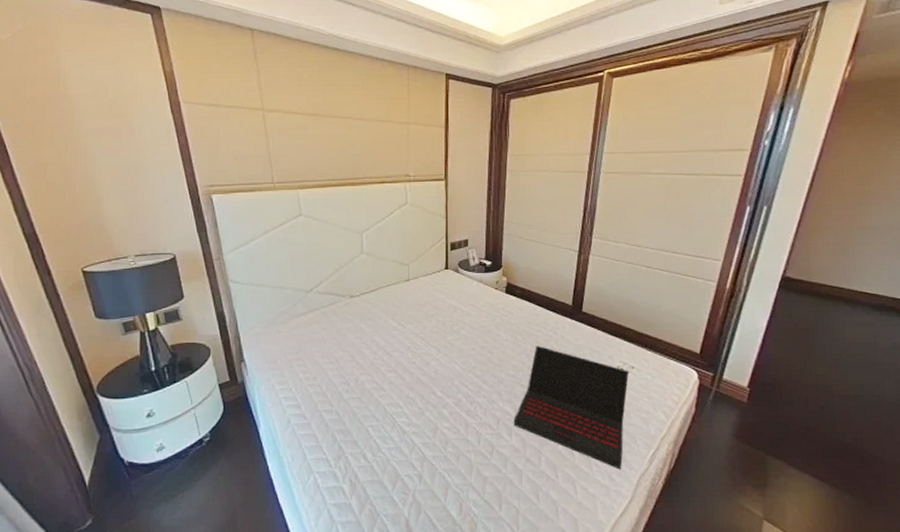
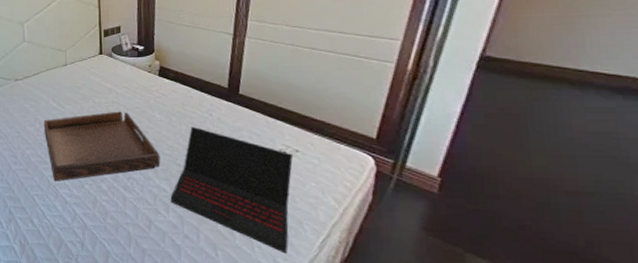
serving tray: none [381,330,505,410] -> present [43,111,161,182]

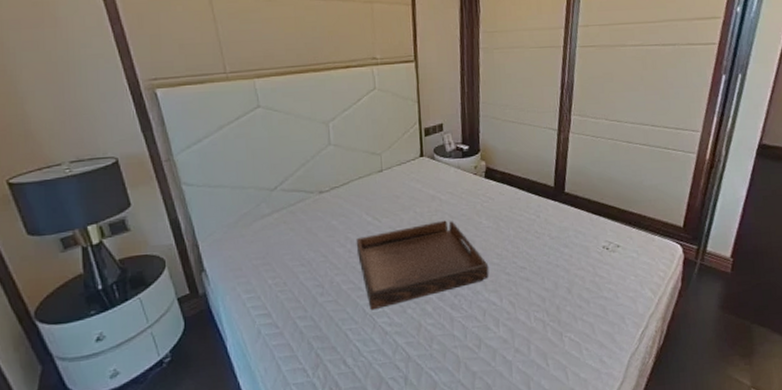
laptop: present [170,126,293,254] -> none [500,230,615,352]

